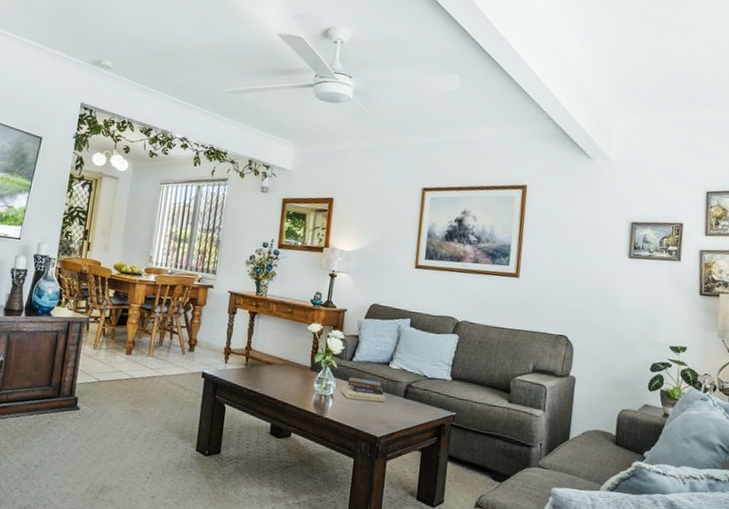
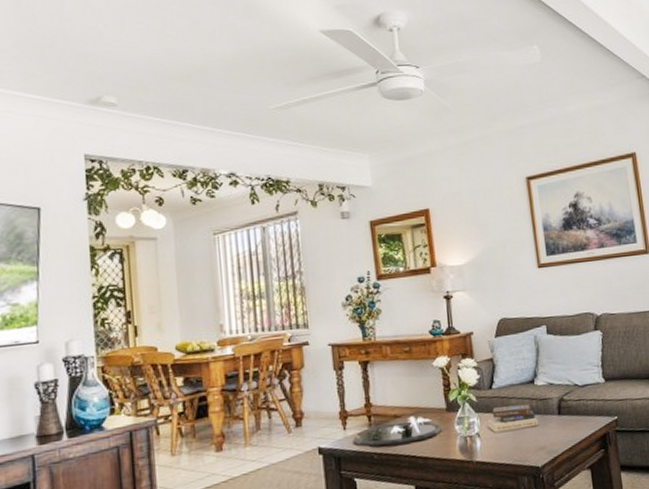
decorative tray: none [230,366,303,389] -> present [352,416,442,448]

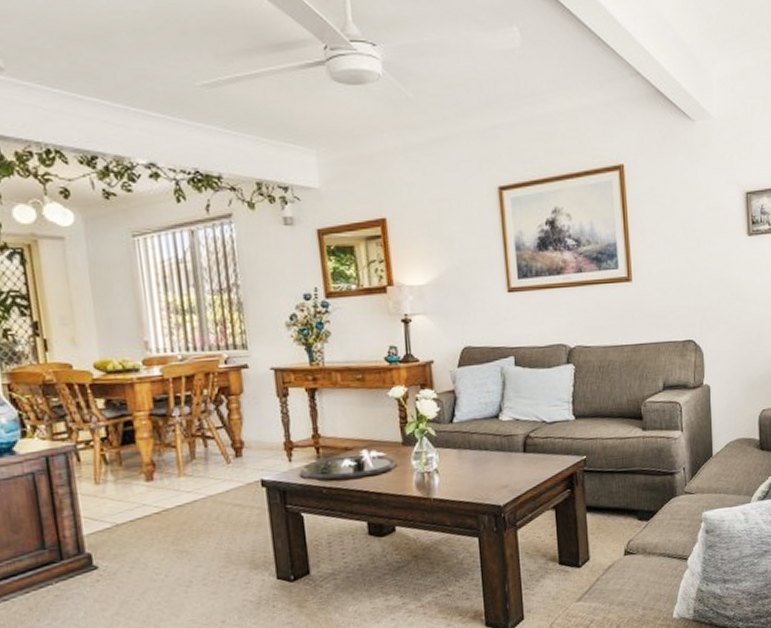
books: present [487,403,539,433] -> none [446,440,503,469]

